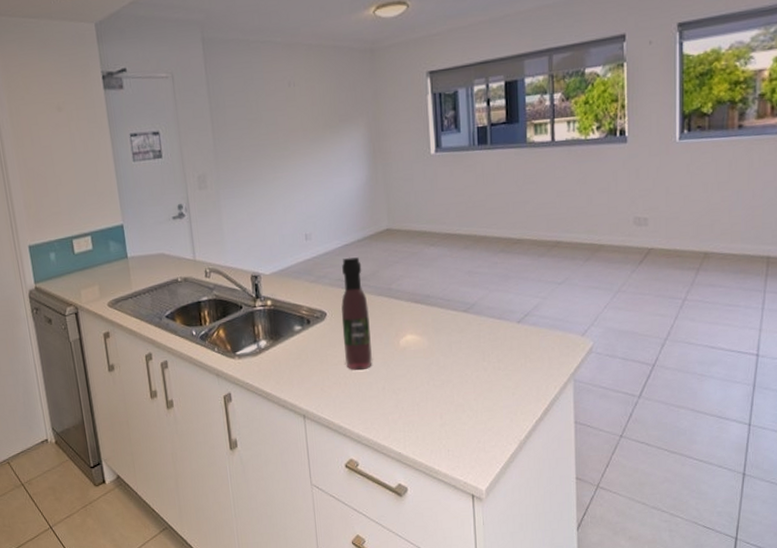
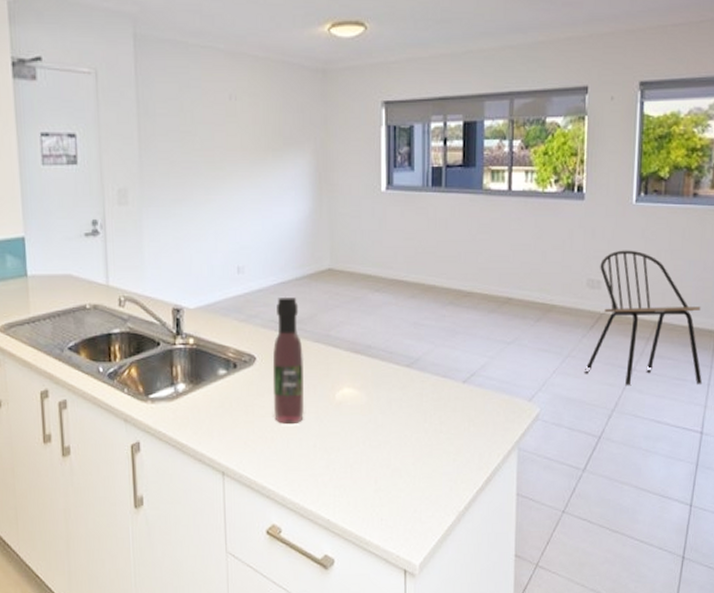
dining chair: none [635,186,756,315] -> present [584,250,702,386]

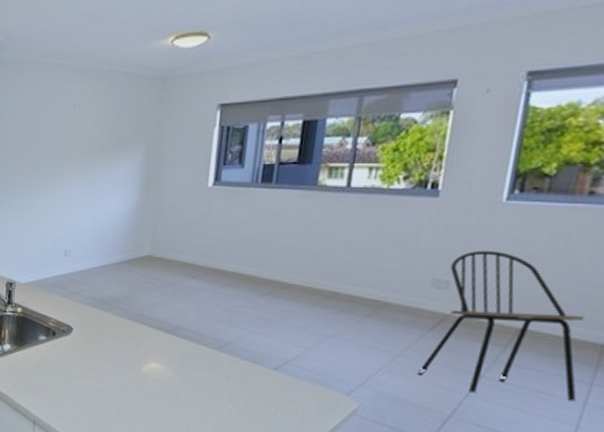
wine bottle: present [272,296,305,425] -> none [84,278,117,389]

